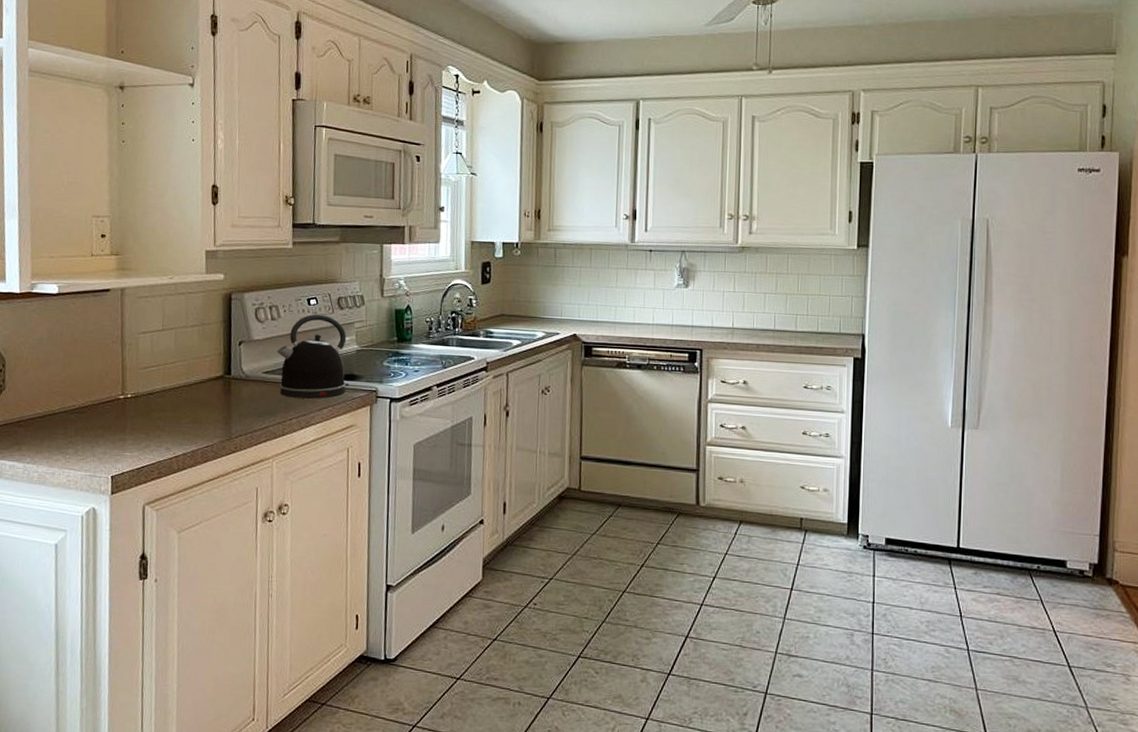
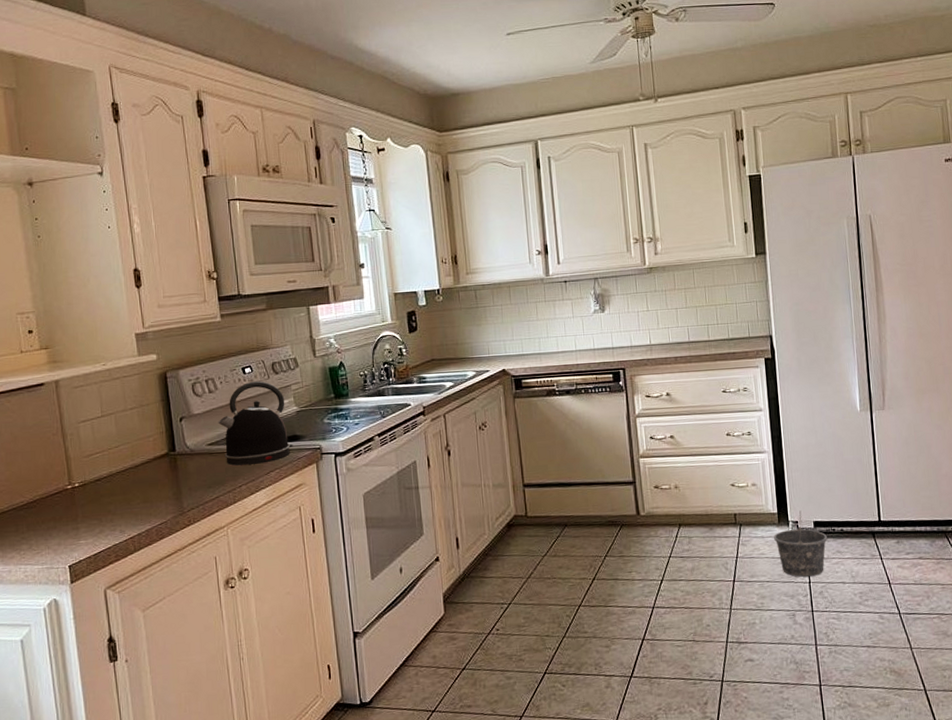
bucket: none [840,524,898,596] -> present [774,510,827,577]

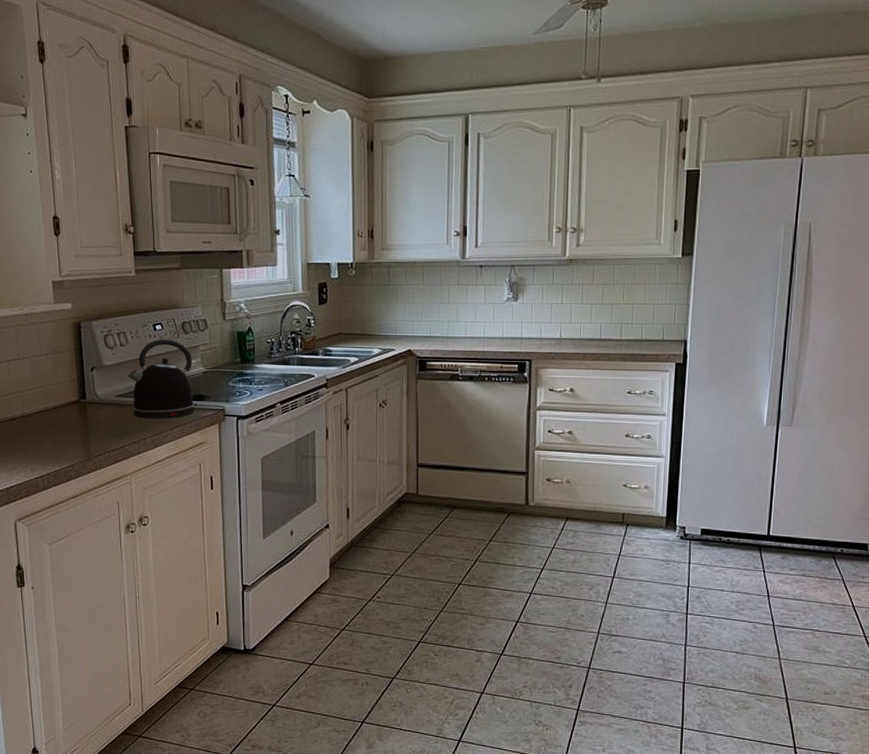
bucket: present [774,510,827,577] -> none [659,517,713,581]

